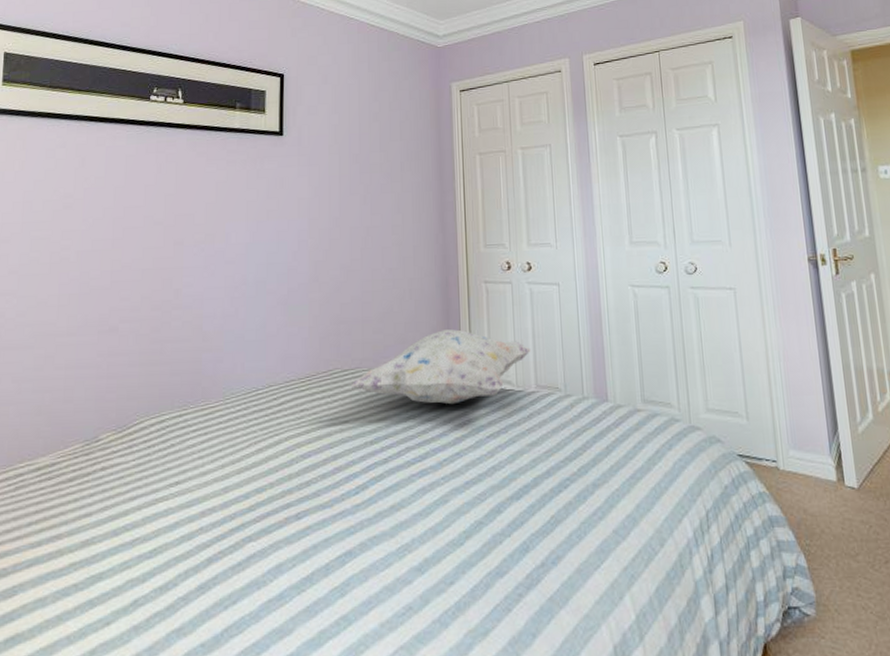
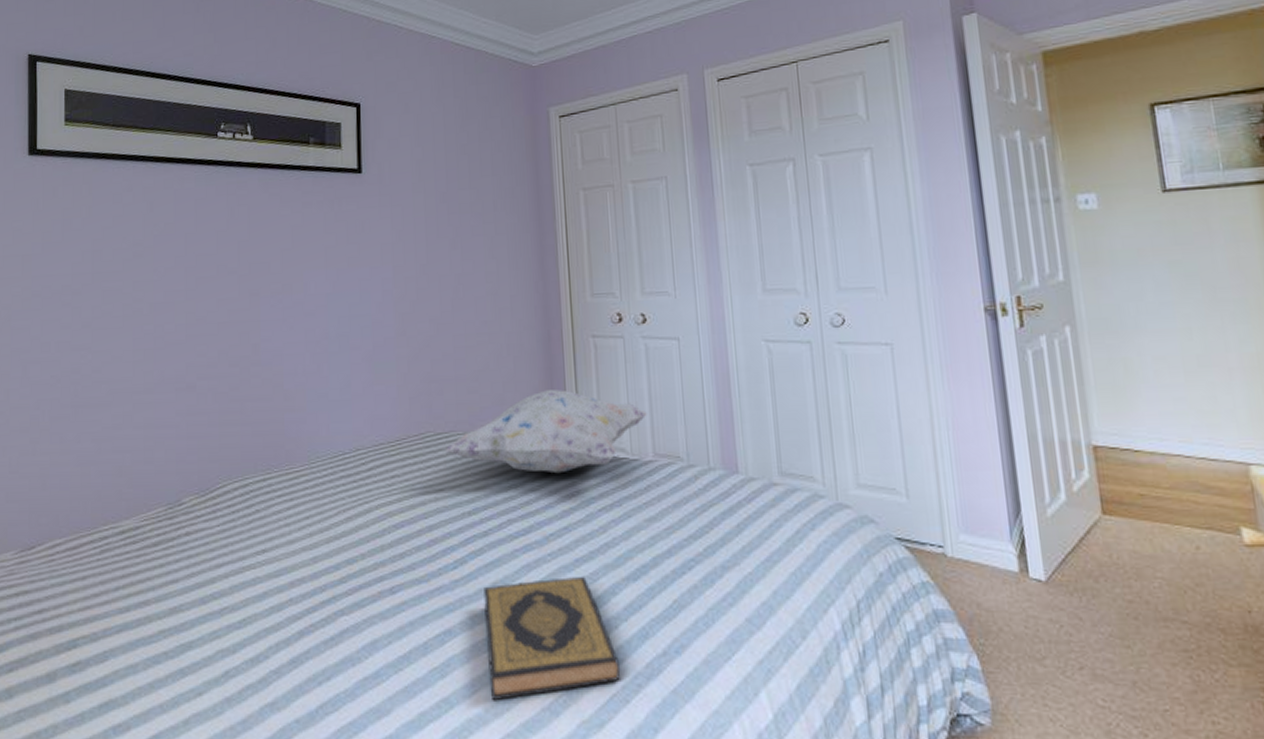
hardback book: none [382,496,504,615] -> present [483,576,621,700]

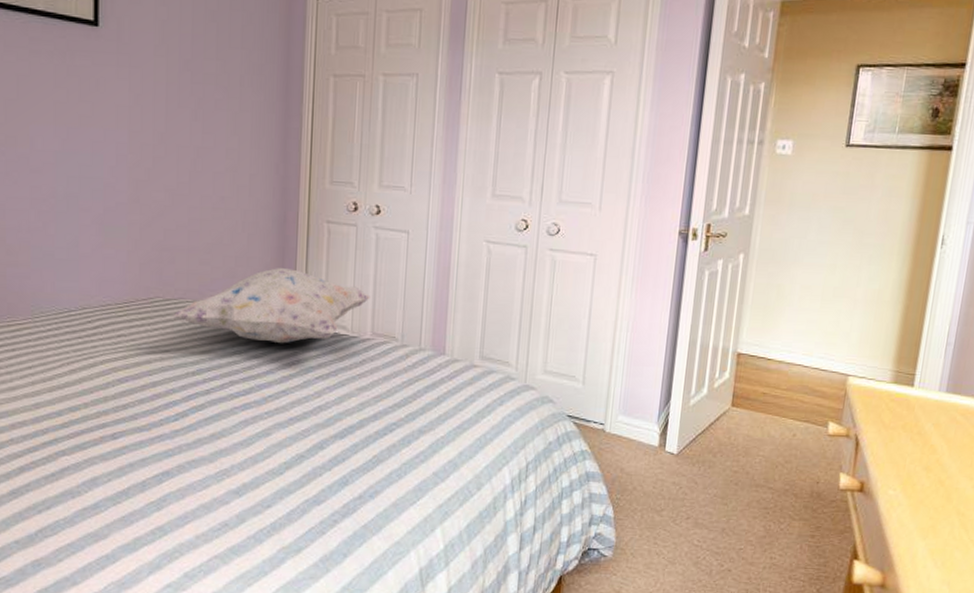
hardback book: present [483,576,621,700] -> none [201,432,321,529]

